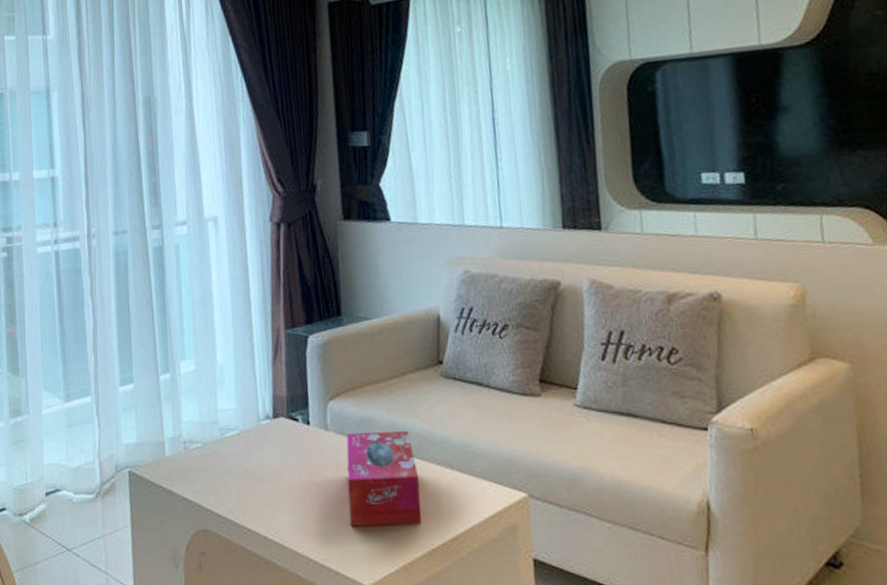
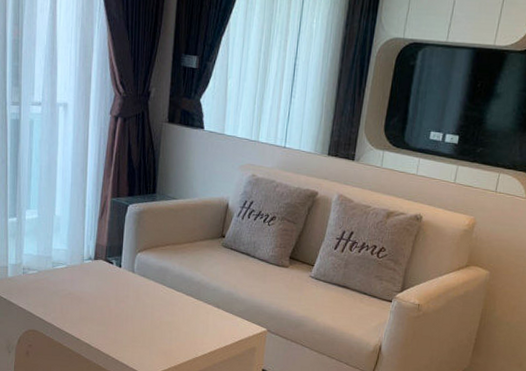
tissue box: present [346,431,422,527] -> none [141,276,195,342]

